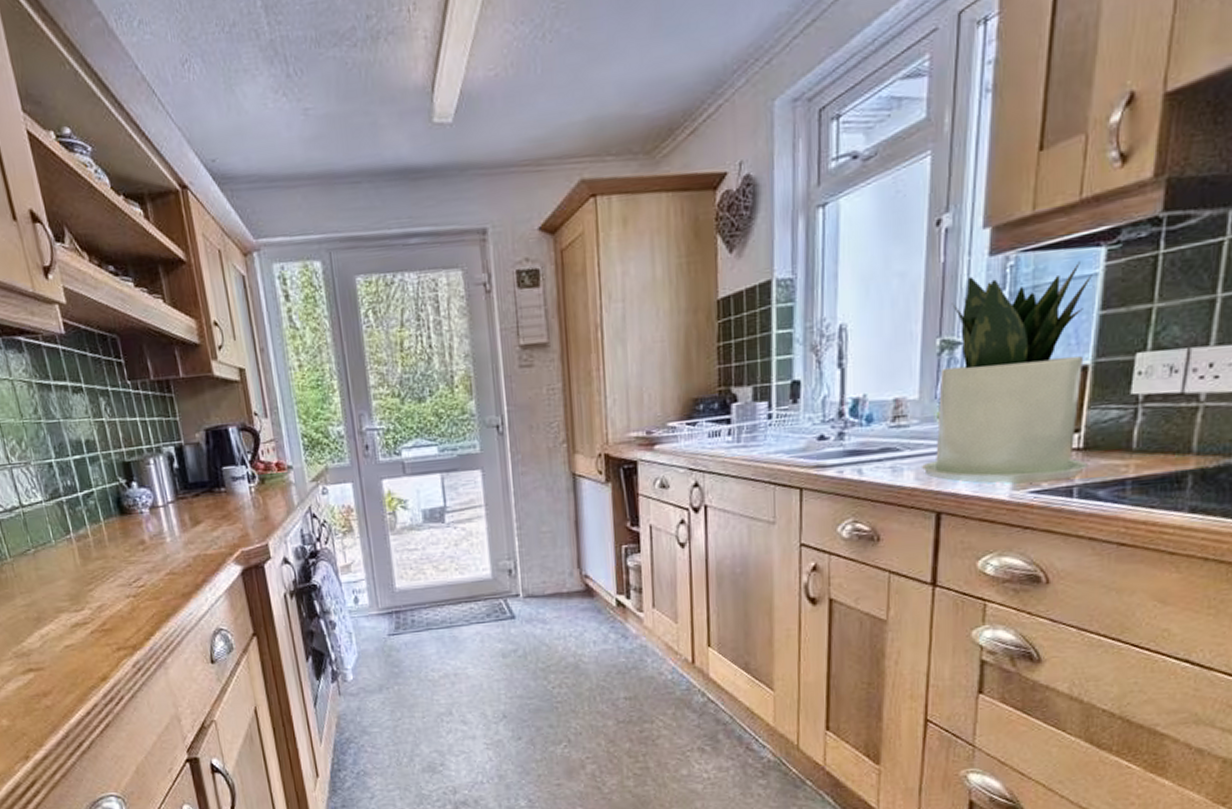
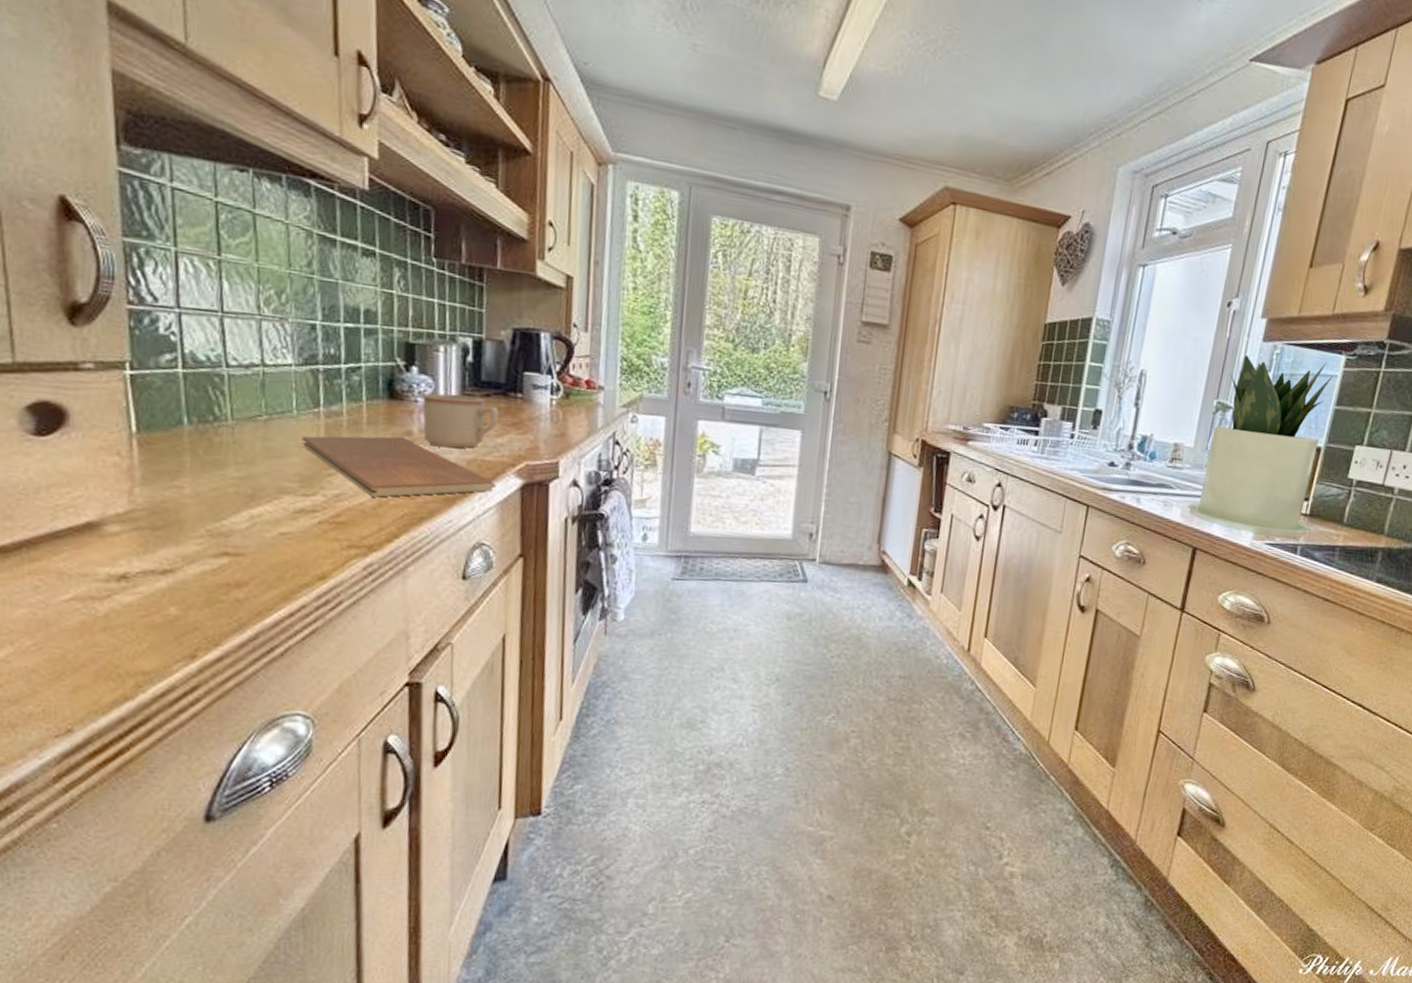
chopping board: none [63,546,221,603] -> present [302,436,496,498]
mug: none [146,498,211,550] -> present [422,393,500,448]

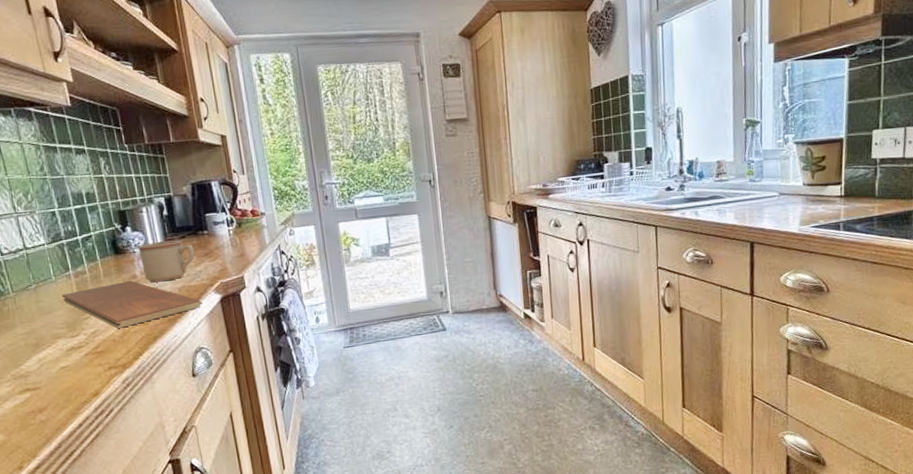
planter: present [1186,355,1334,538] -> none [738,68,848,222]

